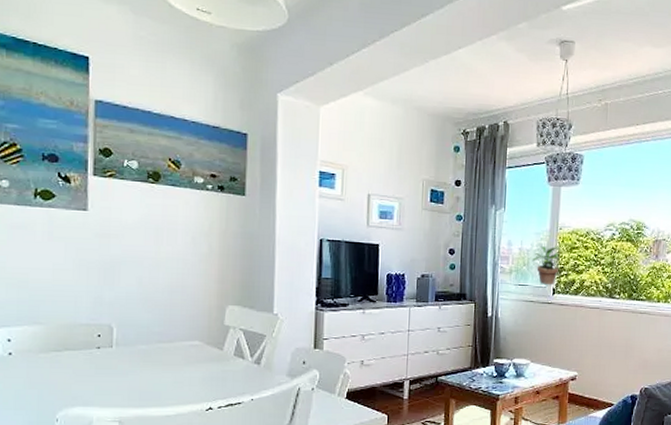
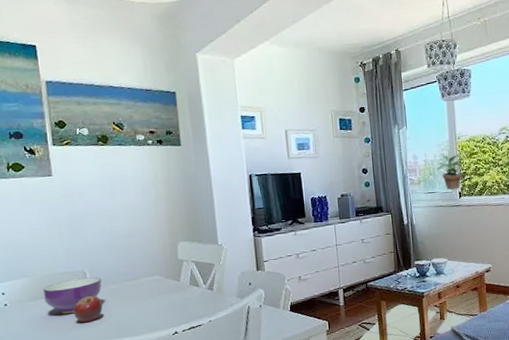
bowl: none [57,333,131,373] -> present [42,277,102,315]
fruit: none [91,354,127,385] -> present [73,295,103,323]

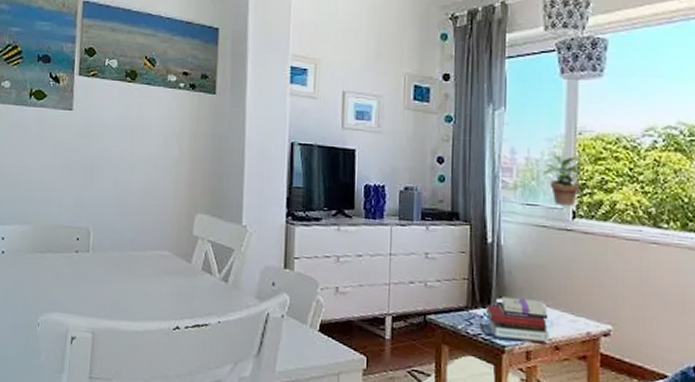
bowl: present [42,277,102,315] -> none [41,236,106,278]
fruit: present [73,295,103,323] -> none [69,259,102,292]
books: none [408,257,453,288] -> present [485,296,550,344]

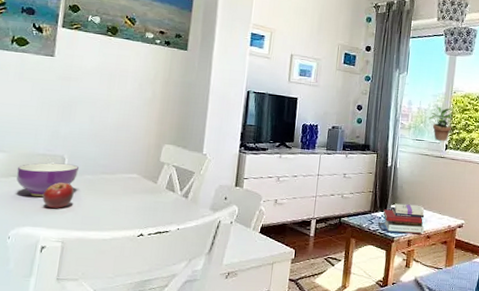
bowl: none [41,236,106,278] -> present [16,162,80,198]
fruit: none [69,259,102,292] -> present [42,182,74,209]

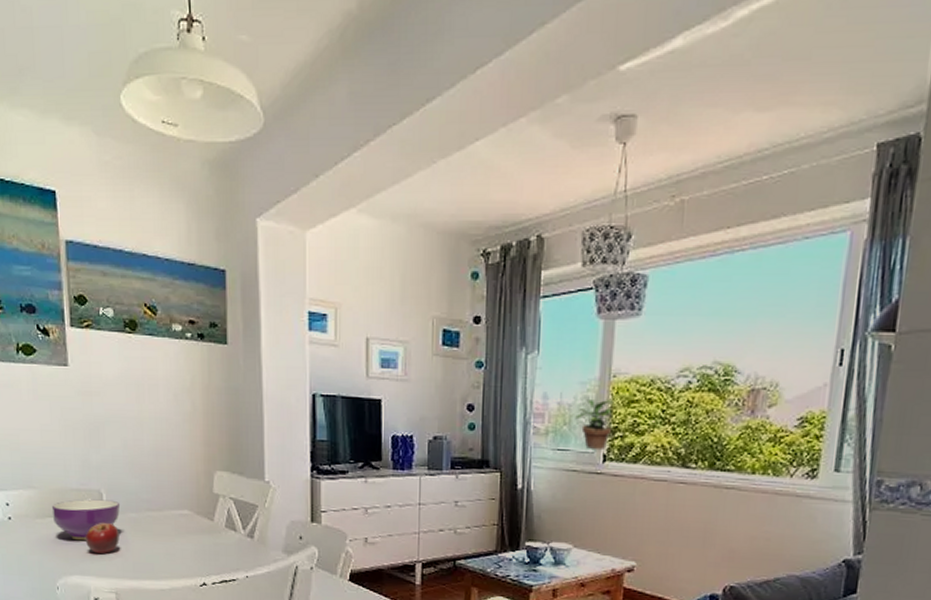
books: present [383,203,425,235] -> none [514,539,576,582]

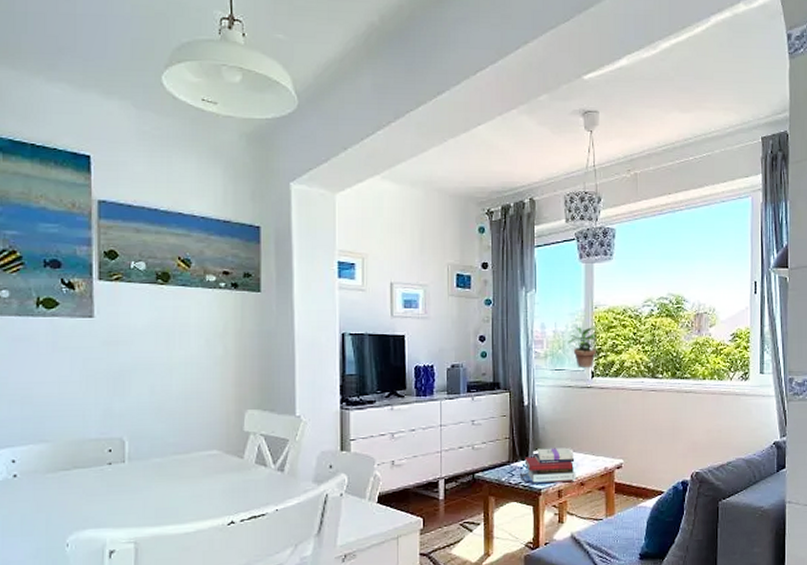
bowl: present [51,499,121,541] -> none [65,447,144,492]
fruit: present [85,522,119,555] -> none [102,470,141,504]
books: none [514,539,576,582] -> present [524,447,576,483]

